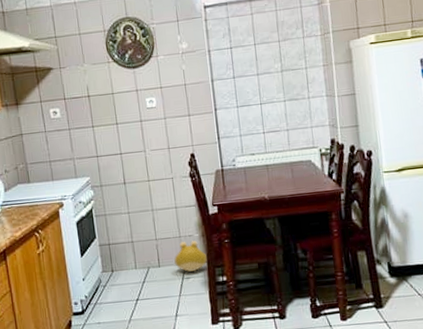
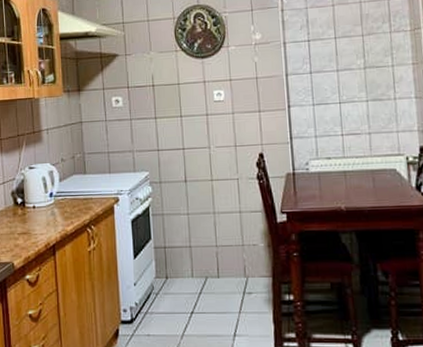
plush toy: present [174,240,207,272] -> none [235,251,272,287]

